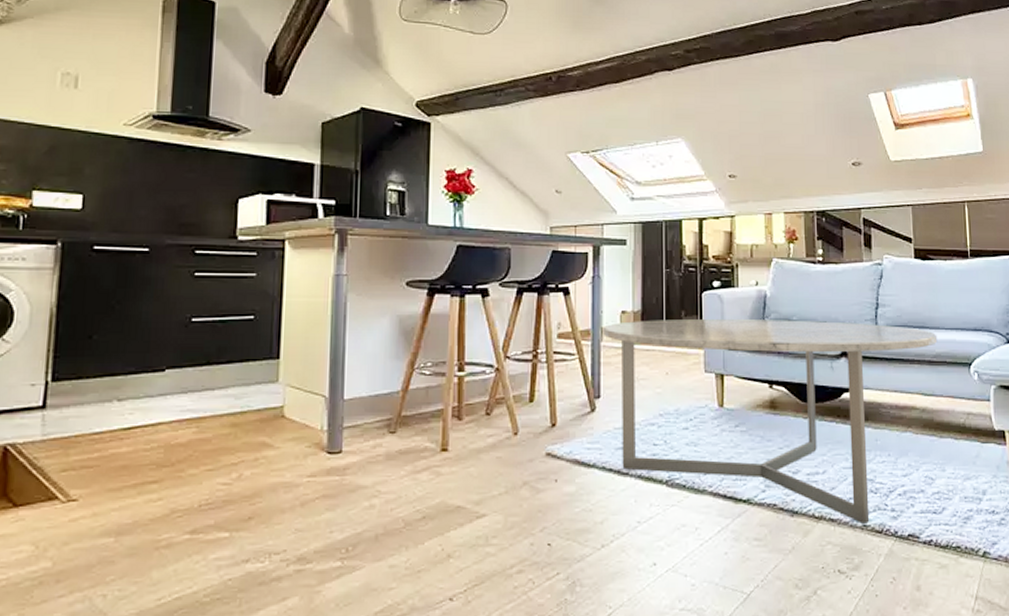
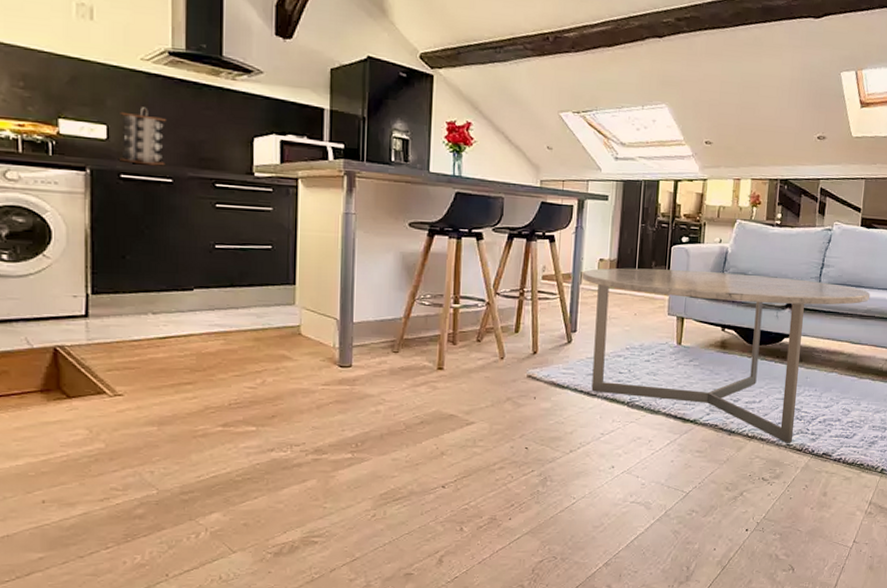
spice rack: none [94,173,146,235] -> present [120,107,166,166]

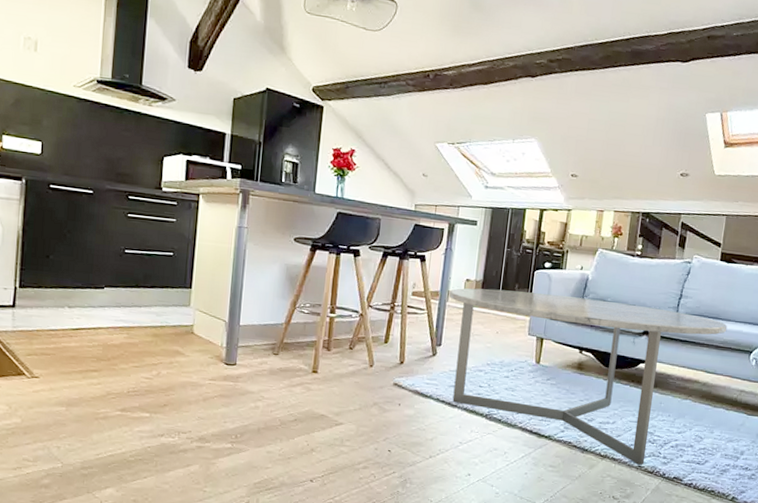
spice rack: present [120,107,166,166] -> none [50,127,91,179]

